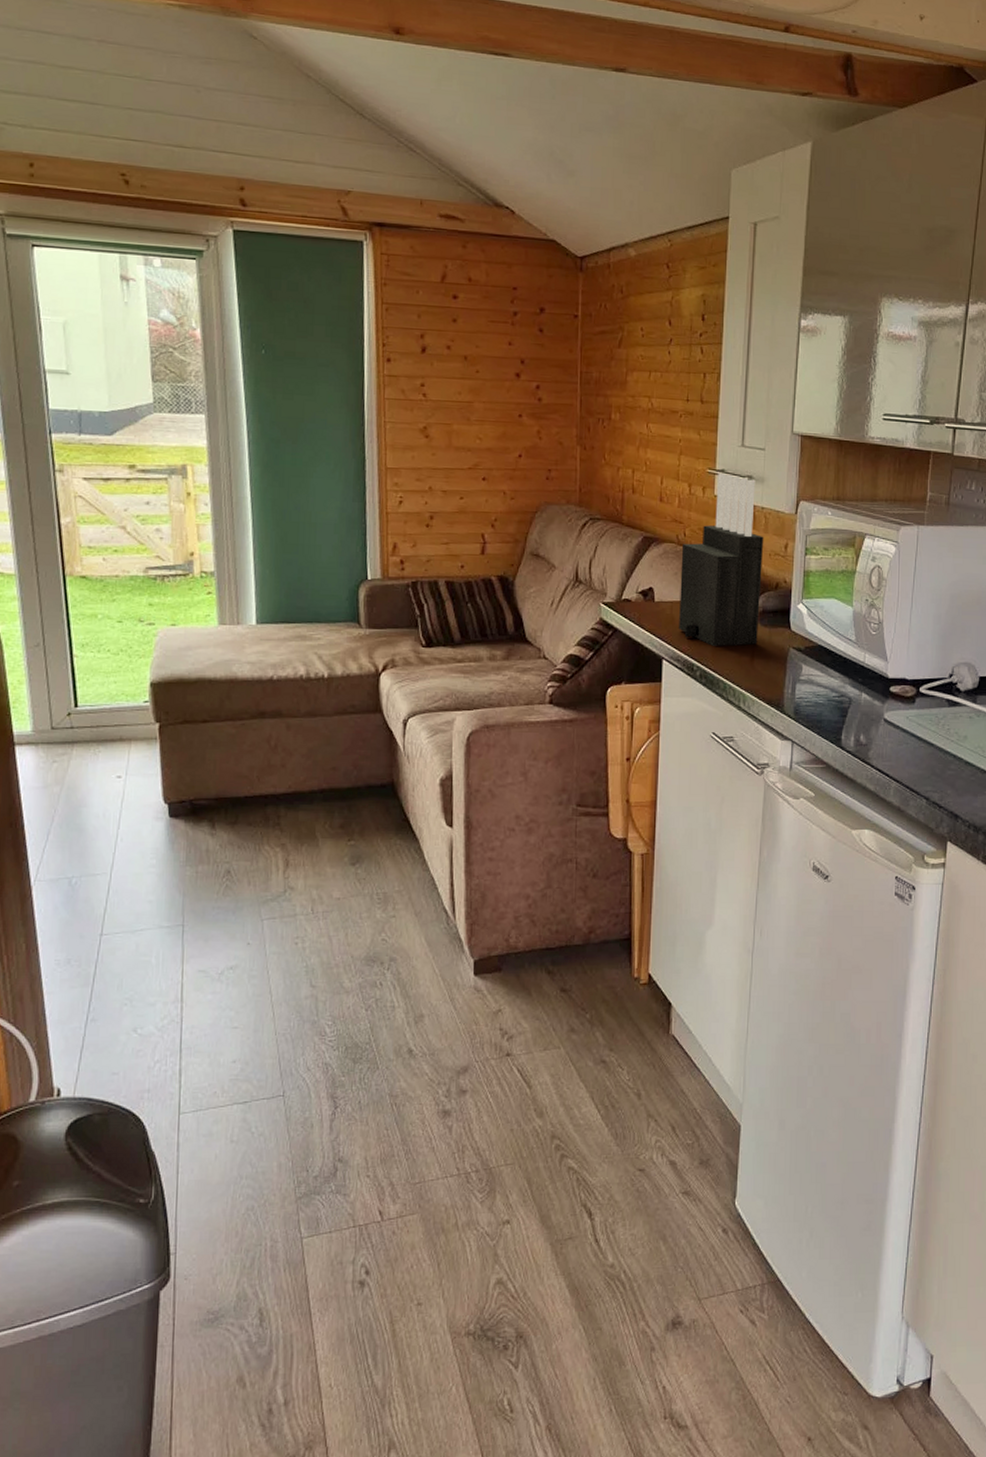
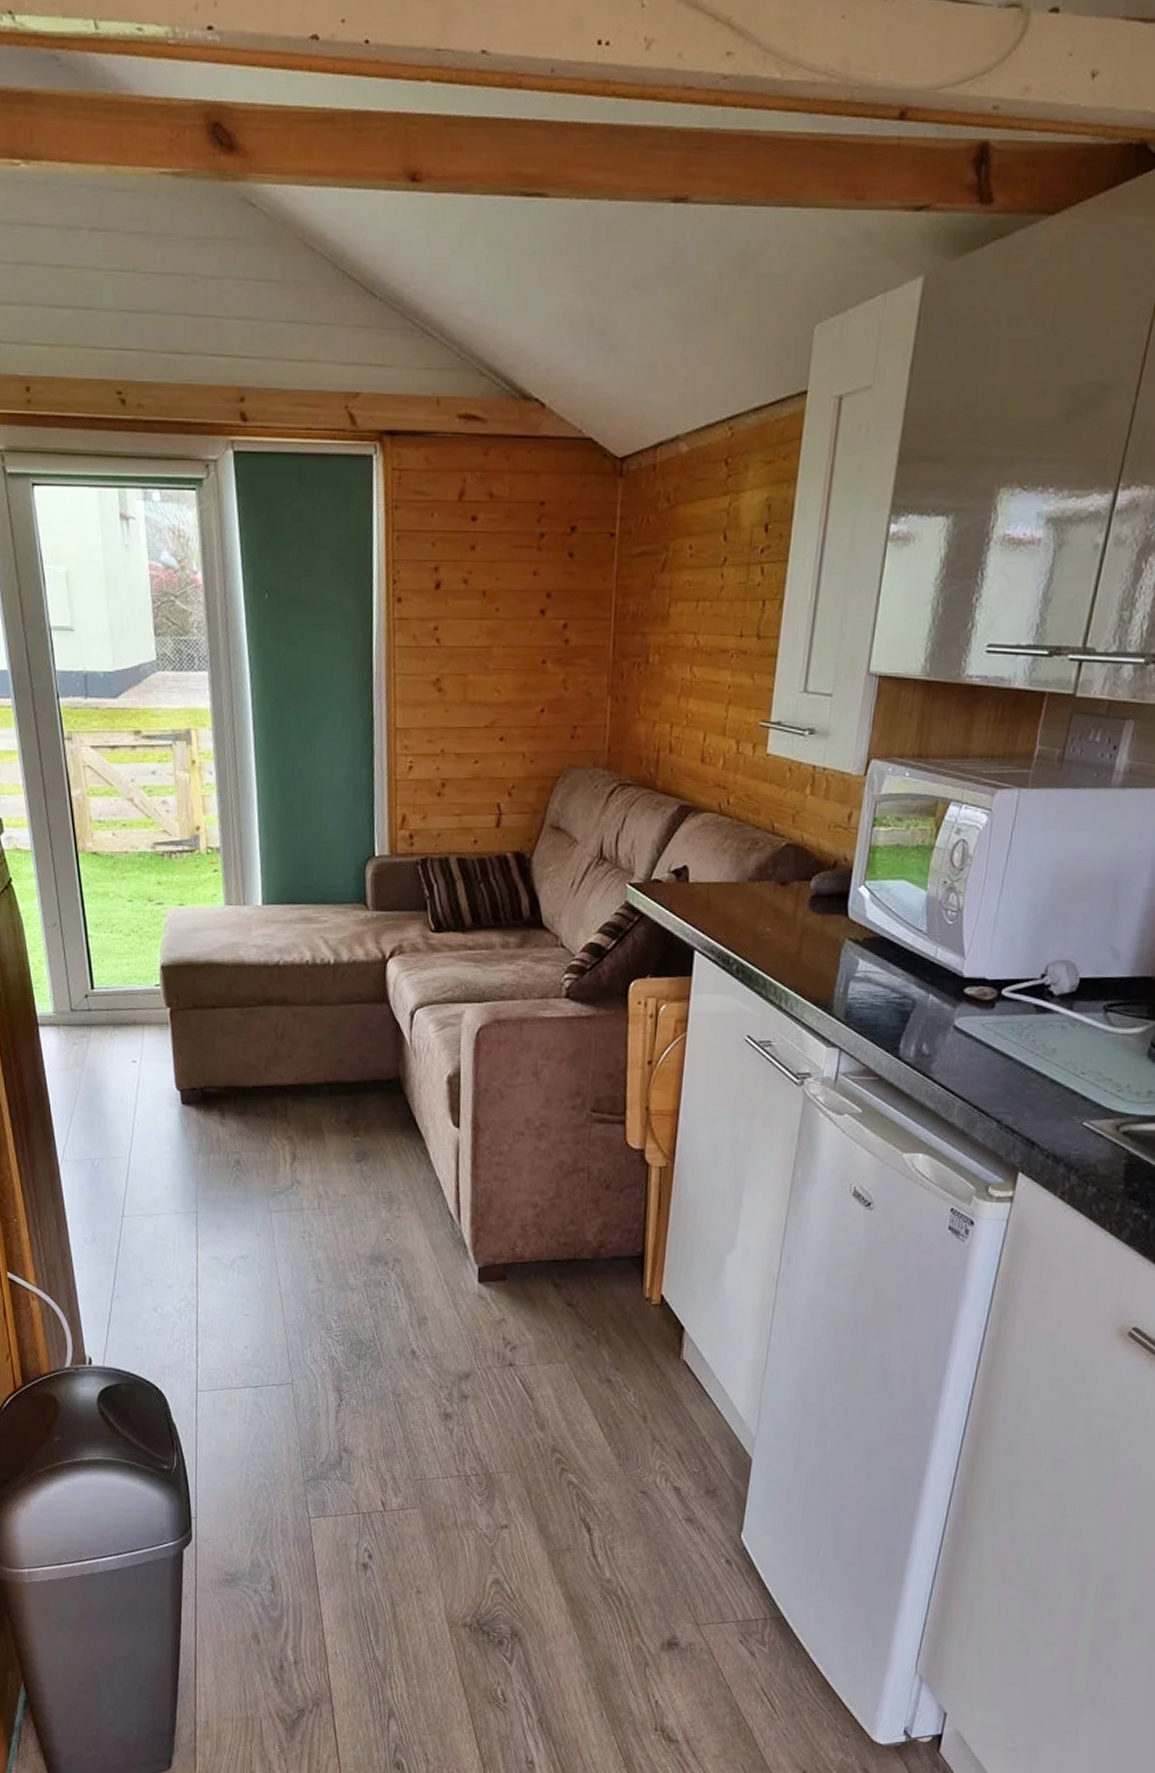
knife block: present [679,473,764,646] -> none [715,727,824,936]

